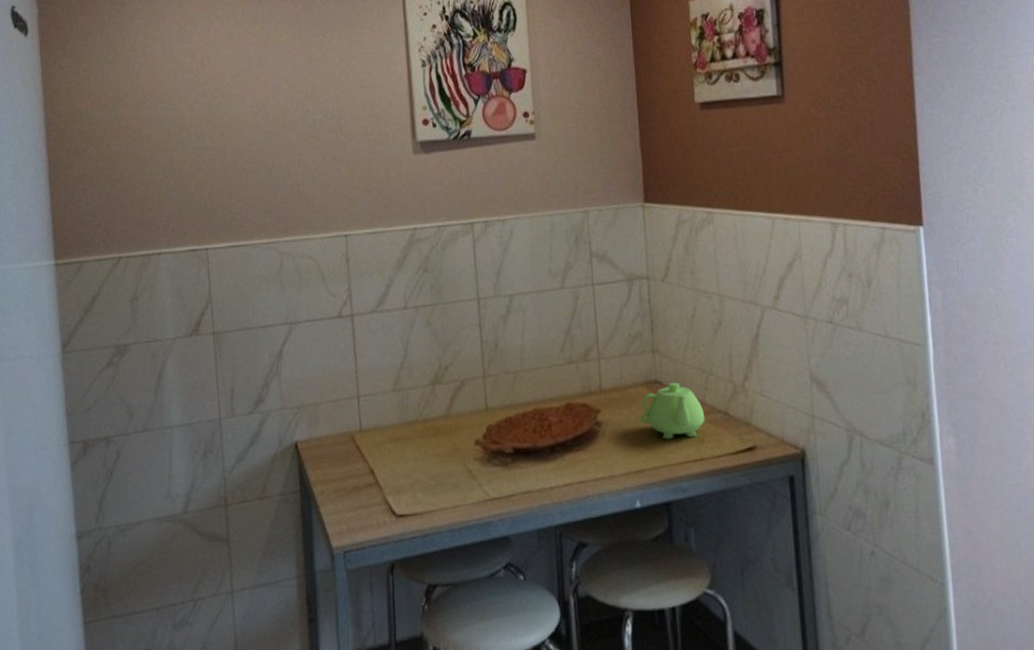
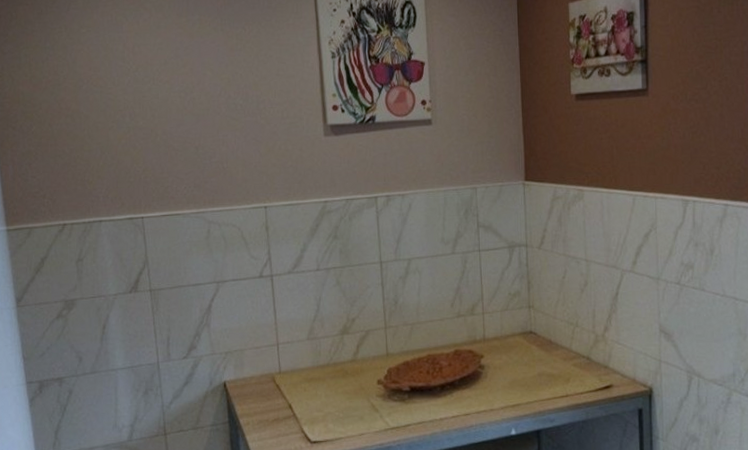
teapot: present [640,383,705,440] -> none [517,333,571,380]

